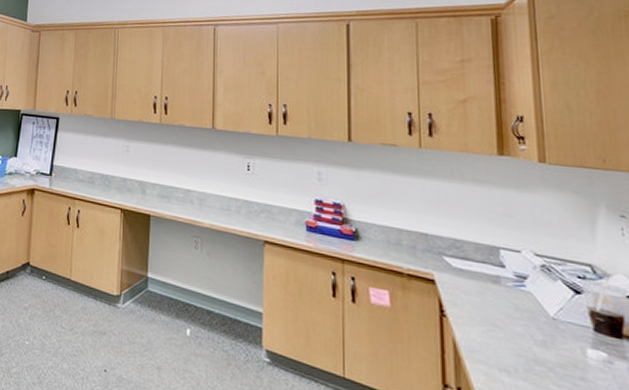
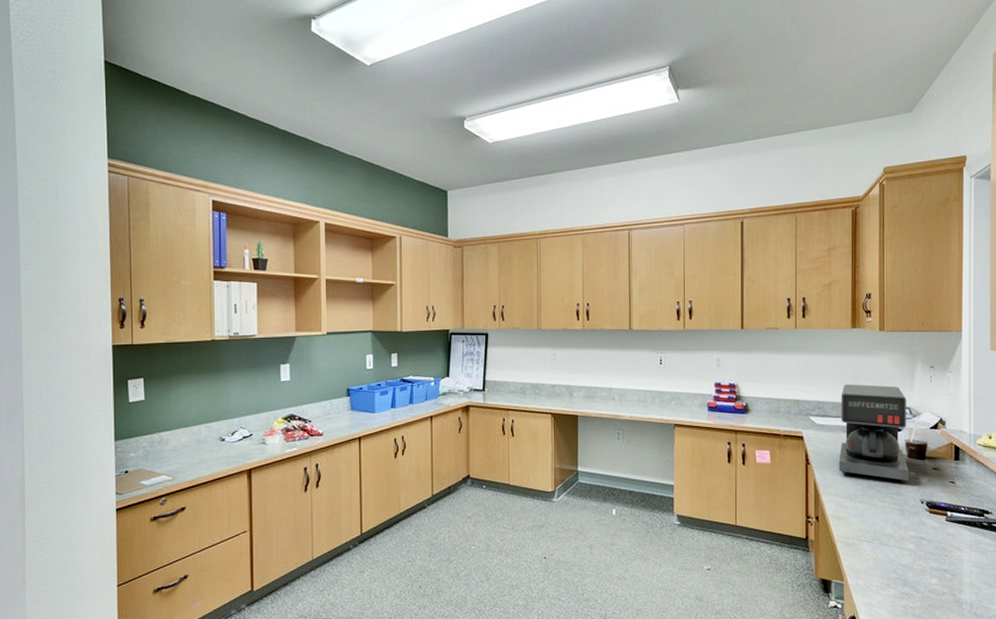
coffee maker: none [486,222,599,365] -> present [839,384,909,482]

